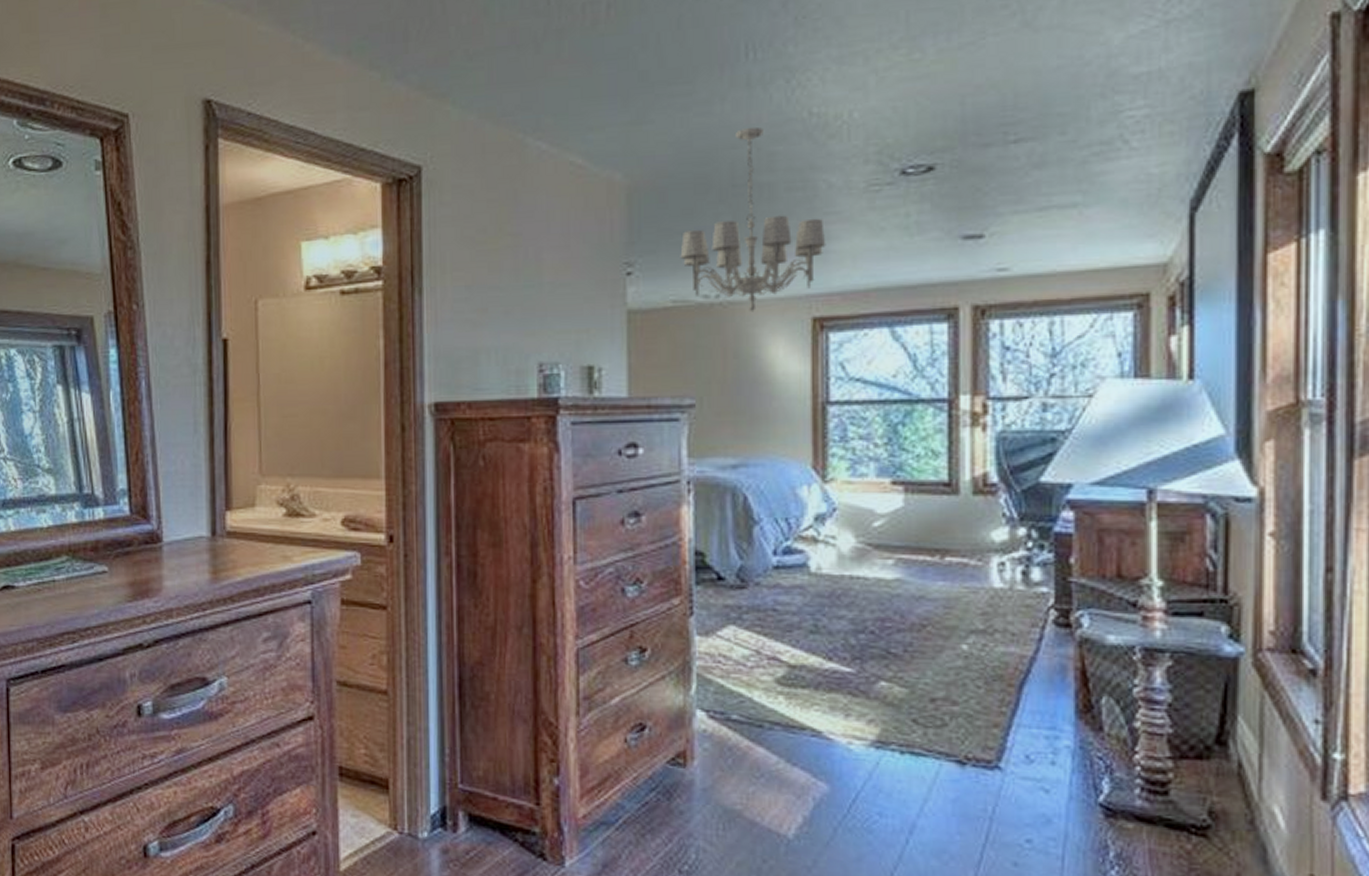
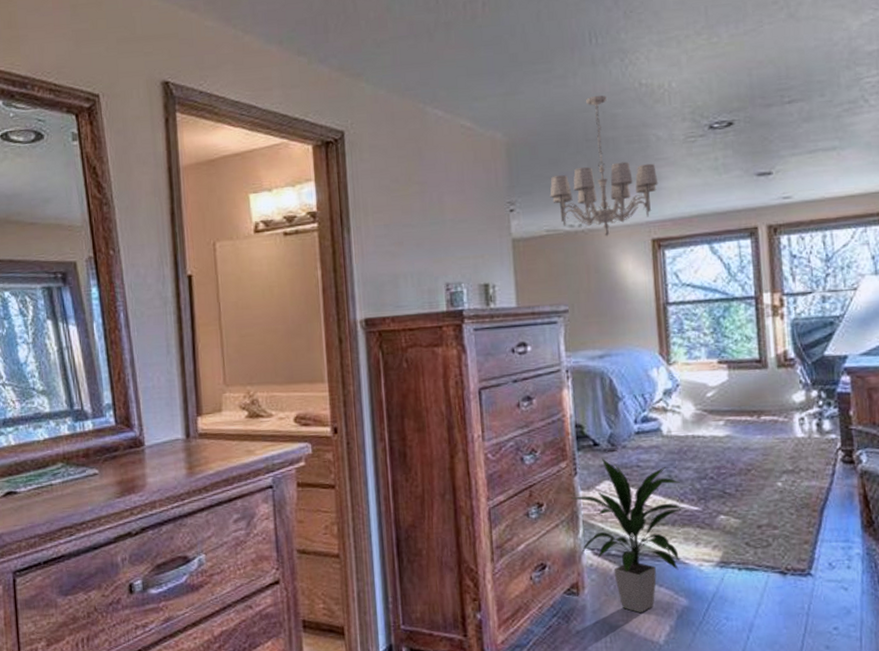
indoor plant: none [684,595,836,796] -> present [571,457,687,613]

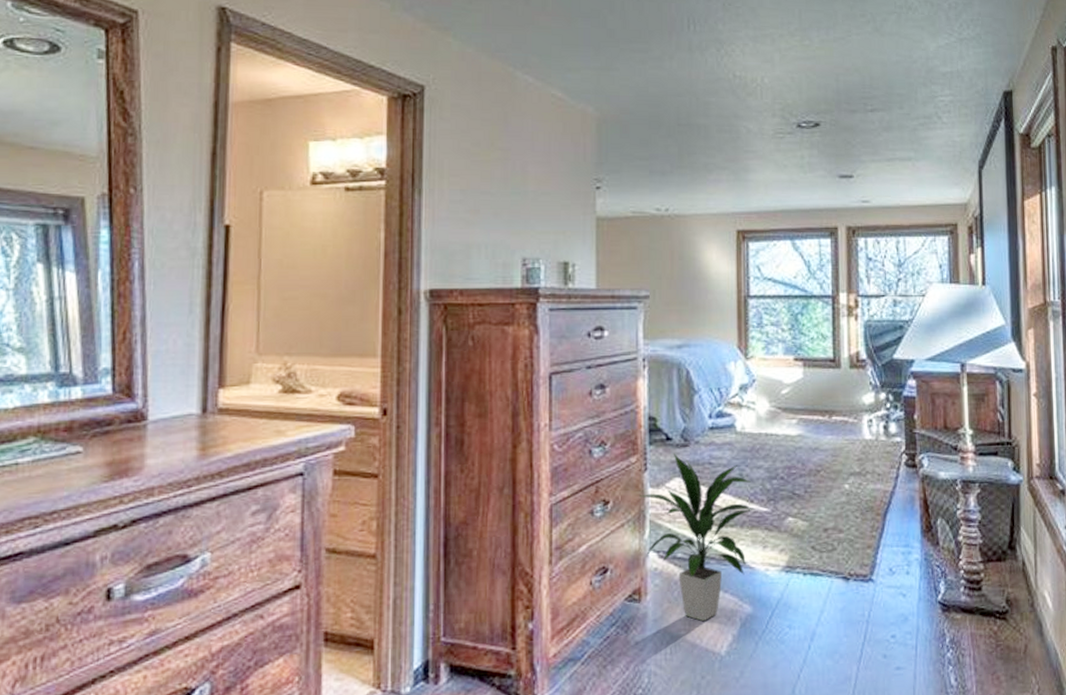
chandelier: present [550,95,659,237] -> none [638,81,746,224]

